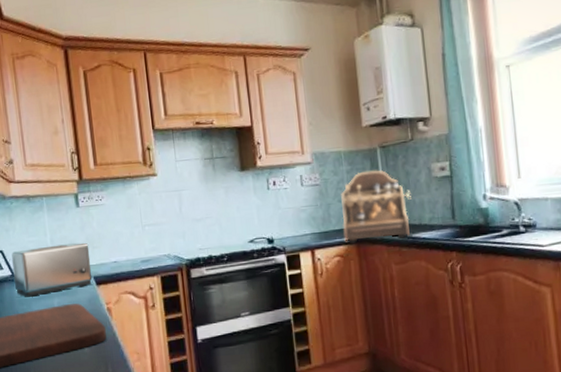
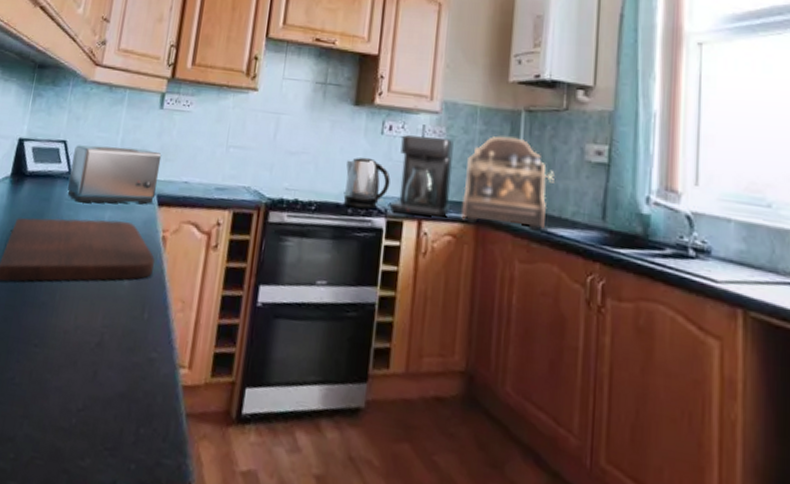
kettle: none [245,210,283,252] -> present [343,156,391,210]
coffee maker: none [285,182,335,249] -> present [390,135,454,218]

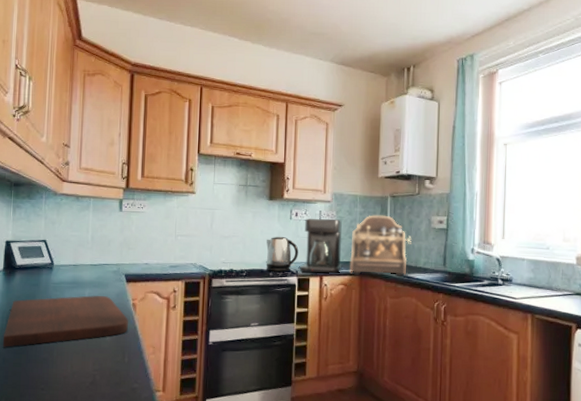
toaster: present [67,145,162,204] -> none [51,241,125,285]

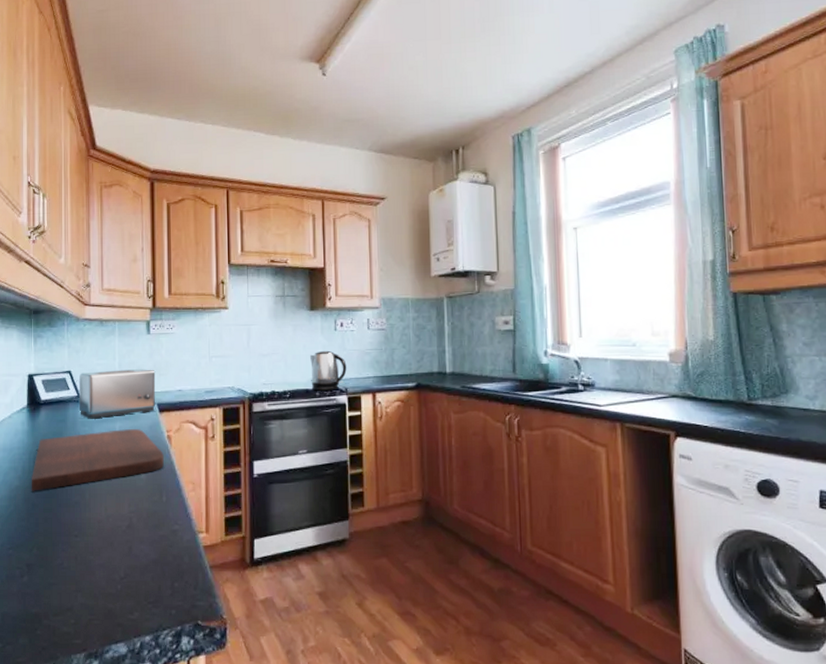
toaster: none [51,241,125,285] -> present [78,368,156,419]
coffee maker: present [300,219,342,274] -> none [350,328,397,390]
spice rack: present [350,215,412,277] -> none [405,319,474,390]

